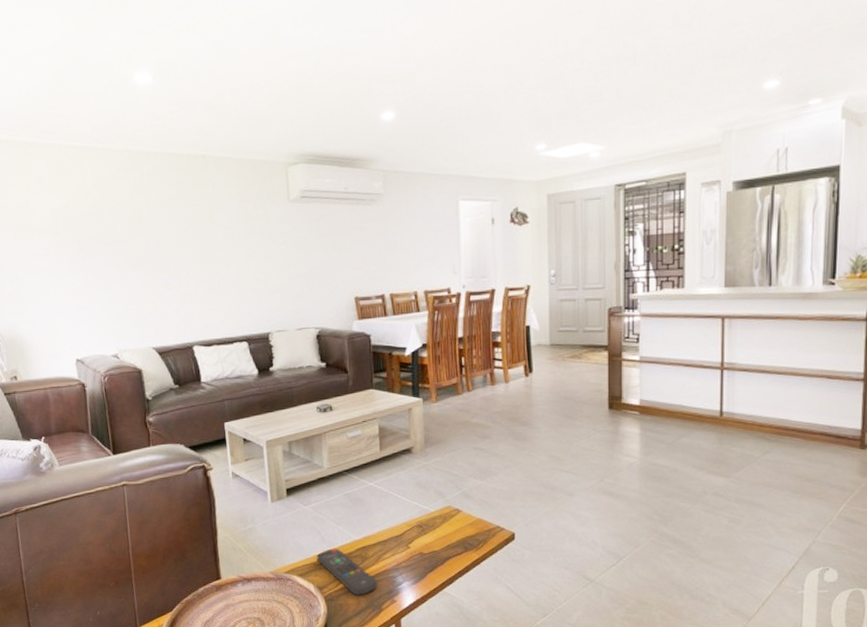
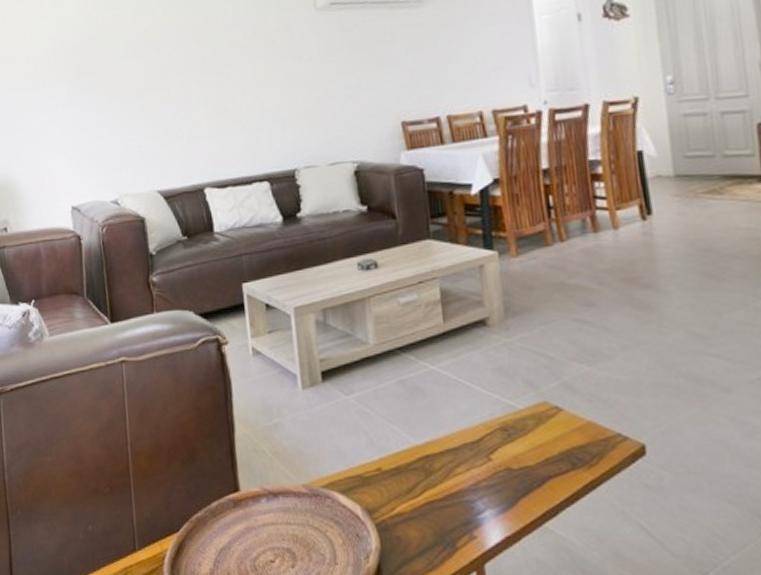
remote control: present [316,548,377,595] -> none [363,456,449,525]

